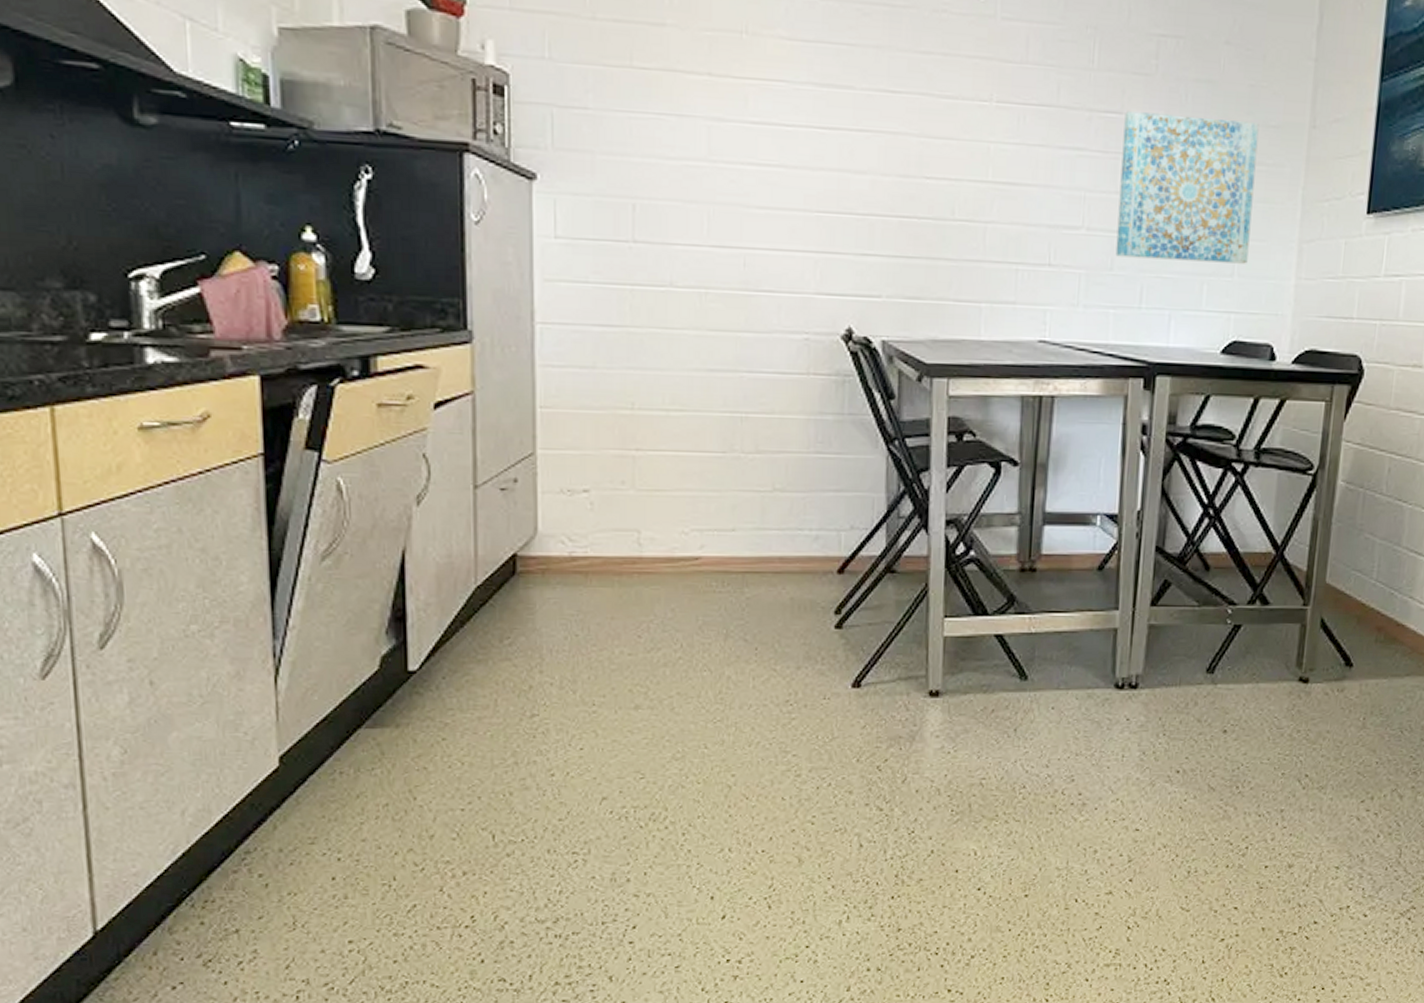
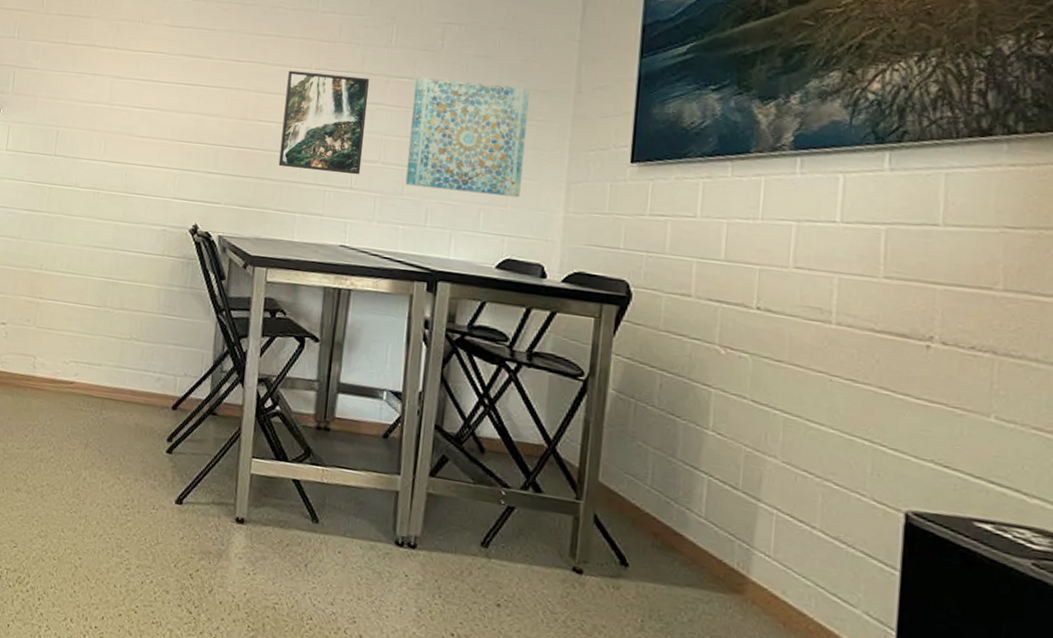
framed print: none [955,104,1068,247] -> present [278,70,369,175]

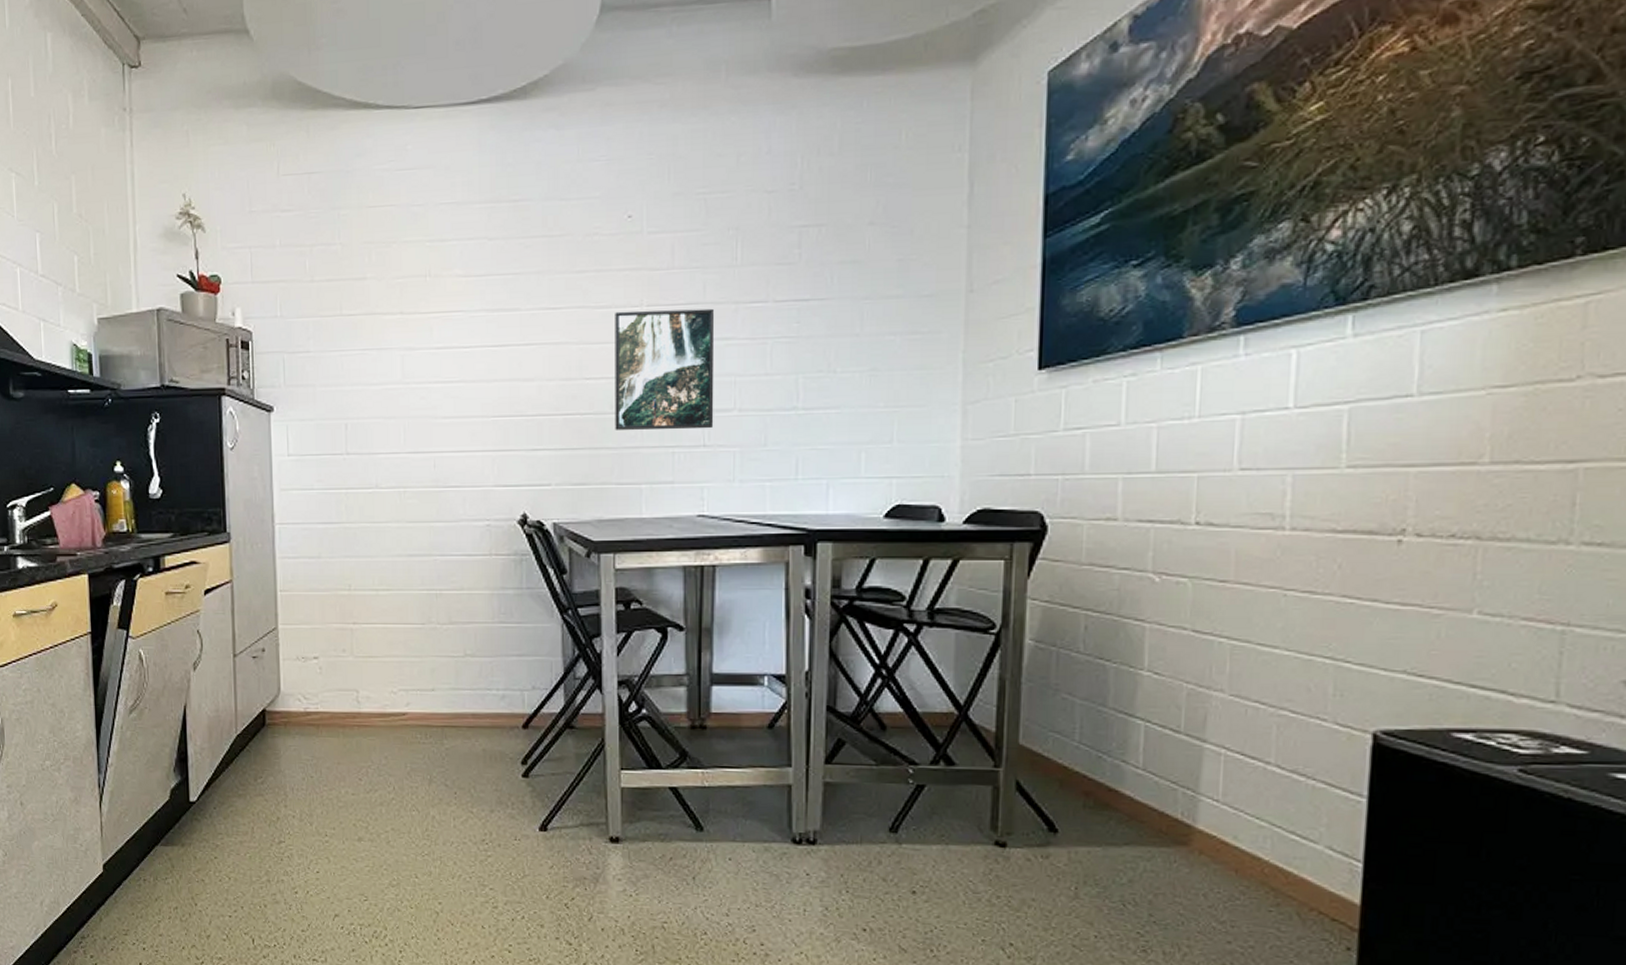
wall art: present [405,77,530,197] -> none [769,294,911,433]

